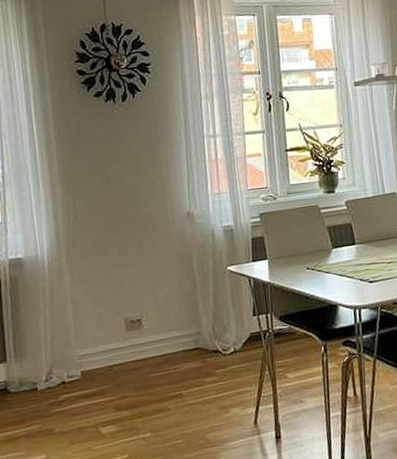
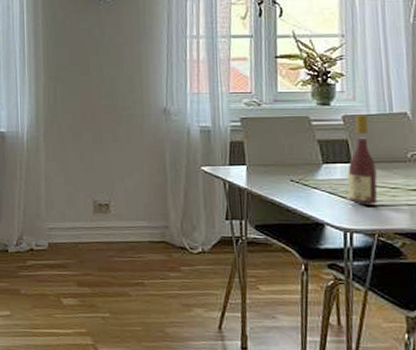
wine bottle: none [353,198,378,282] -> present [347,114,378,205]

